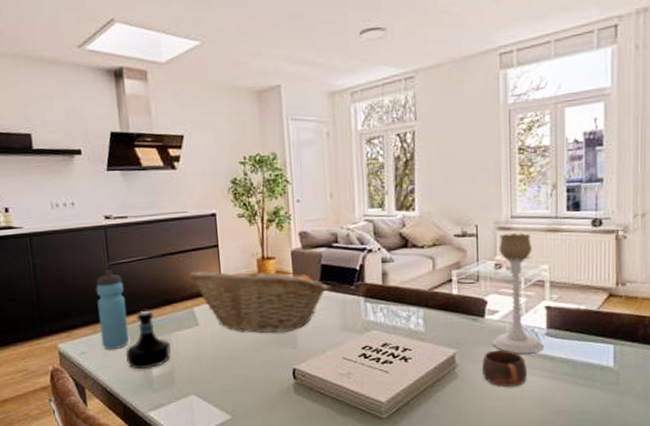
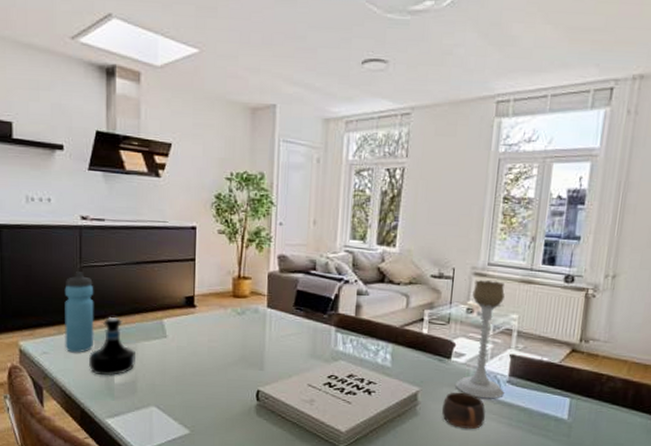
fruit basket: present [188,267,328,334] -> none [161,282,301,353]

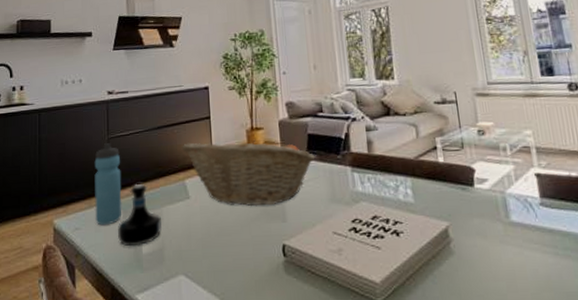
fruit basket: none [161,282,301,353] -> present [181,138,315,207]
cup: present [442,392,486,430] -> none [477,222,528,265]
candle holder: present [455,280,505,399] -> none [479,99,540,227]

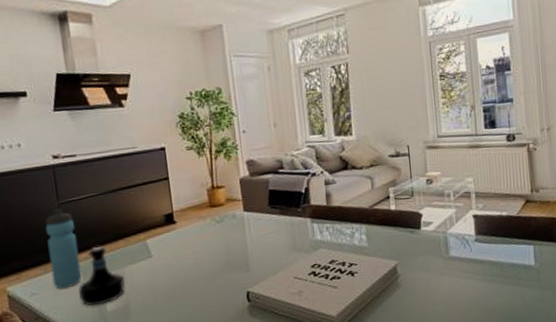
fruit basket: present [181,138,315,207] -> none [139,196,277,261]

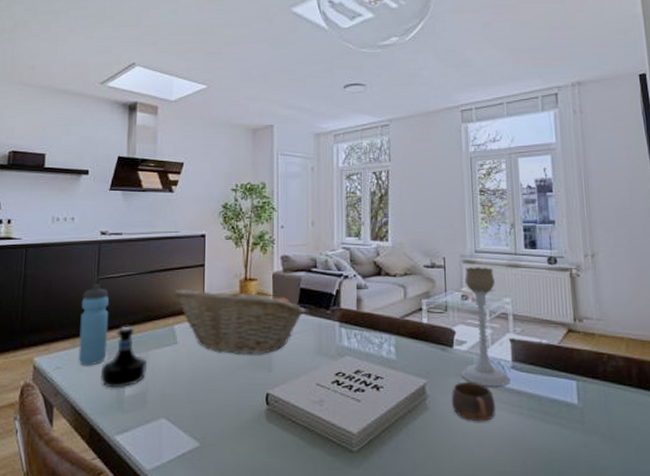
fruit basket: none [139,196,277,261] -> present [172,288,306,355]
cup: none [421,257,462,292] -> present [452,382,496,422]
candle holder: none [429,150,474,260] -> present [461,267,510,387]

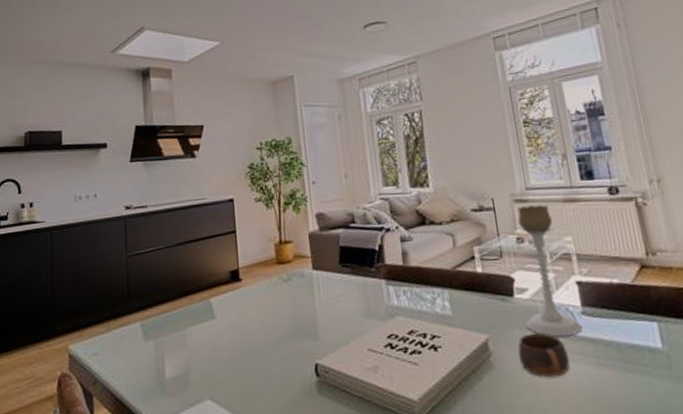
water bottle: present [78,284,109,366] -> none [112,261,143,350]
tequila bottle: present [101,327,147,388] -> none [139,304,186,371]
fruit basket: present [172,288,306,355] -> none [205,252,348,325]

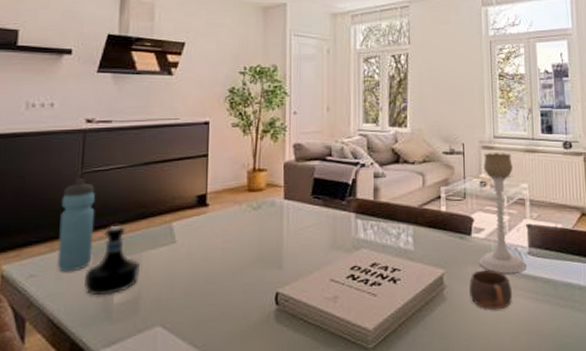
water bottle: none [112,261,143,350] -> present [57,178,95,272]
tequila bottle: none [139,304,186,371] -> present [84,226,140,296]

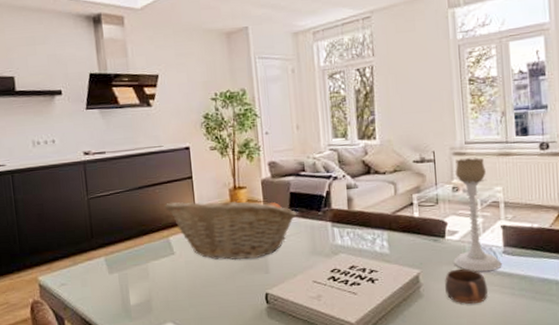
water bottle: present [57,178,95,272] -> none [75,203,108,281]
tequila bottle: present [84,226,140,296] -> none [104,242,148,299]
fruit basket: none [171,180,319,253] -> present [163,197,297,261]

